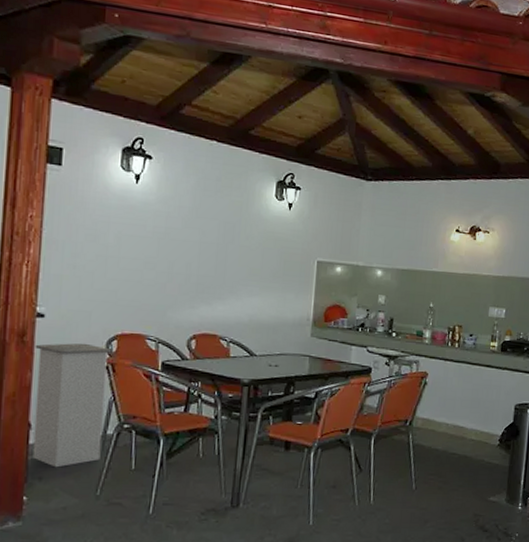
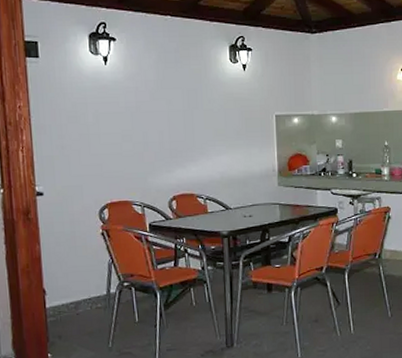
trash can: present [32,343,112,468] -> none [39,214,108,326]

